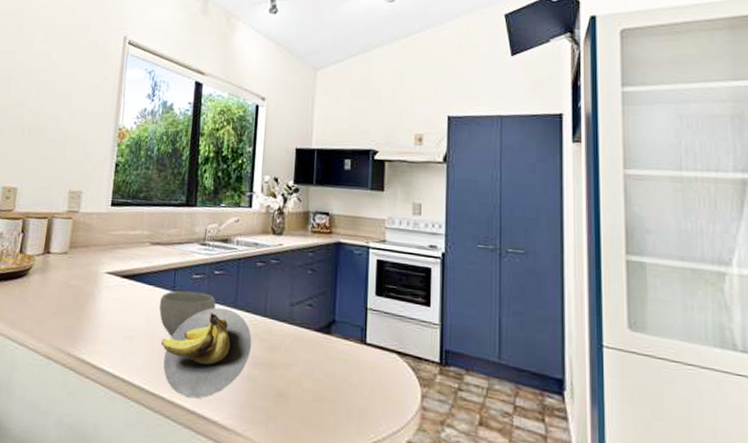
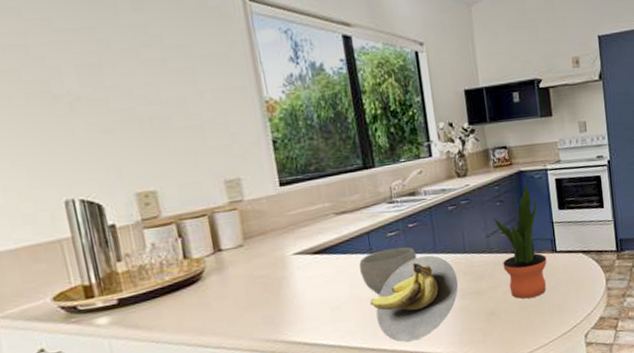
potted plant: none [302,257,353,391] -> present [494,183,547,299]

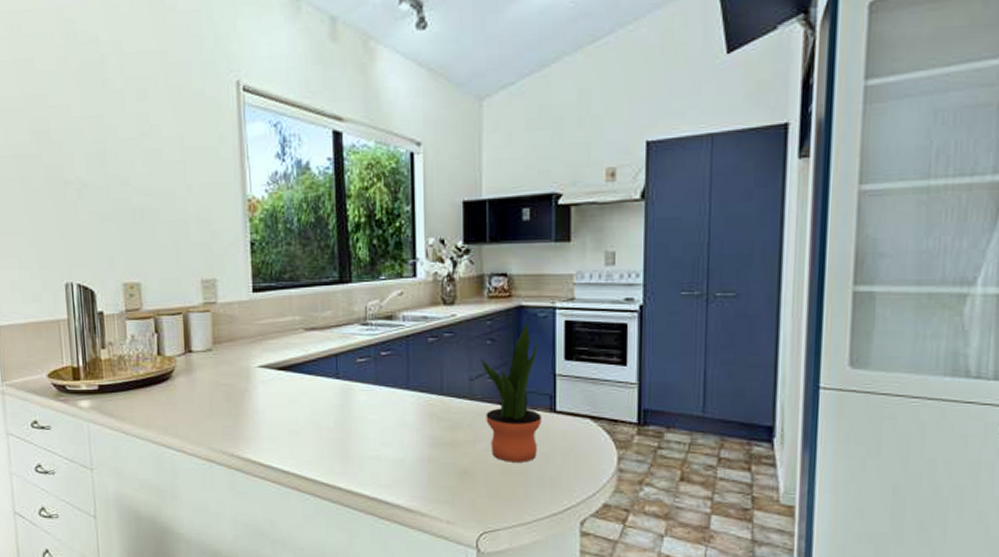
bowl: present [359,247,417,295] -> none [324,376,387,427]
banana: present [370,255,459,342] -> none [331,391,430,485]

